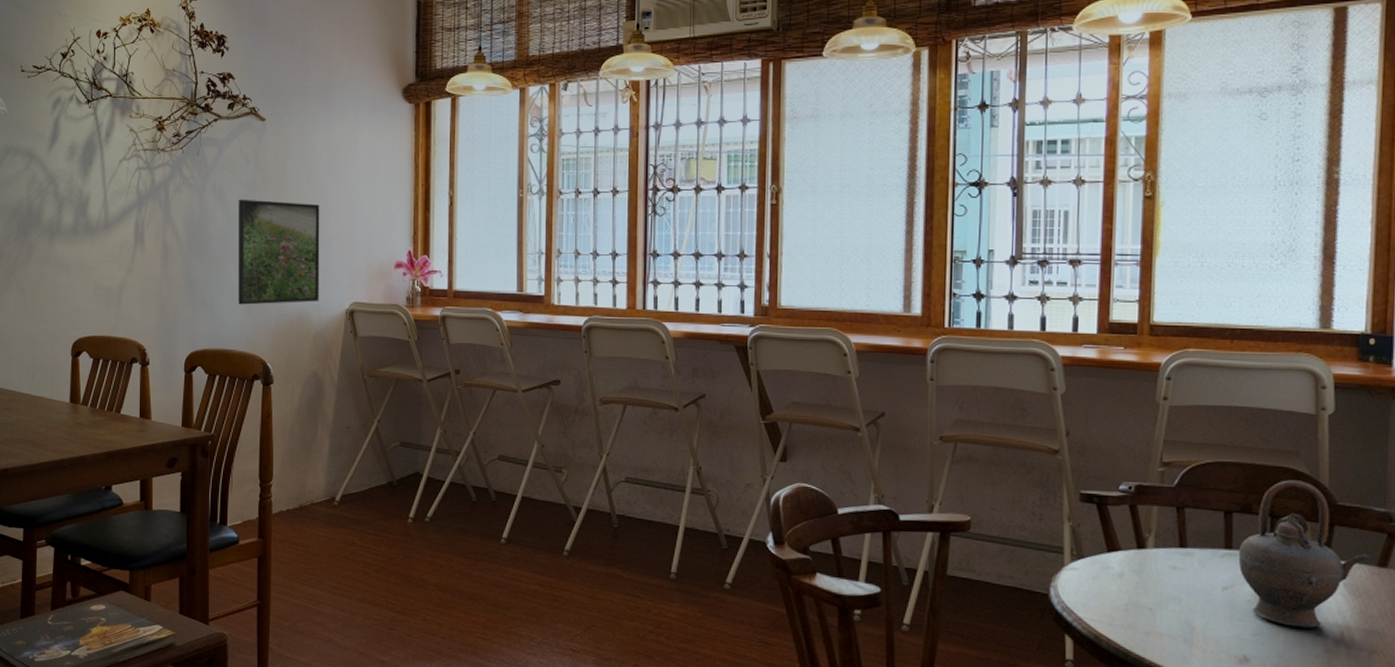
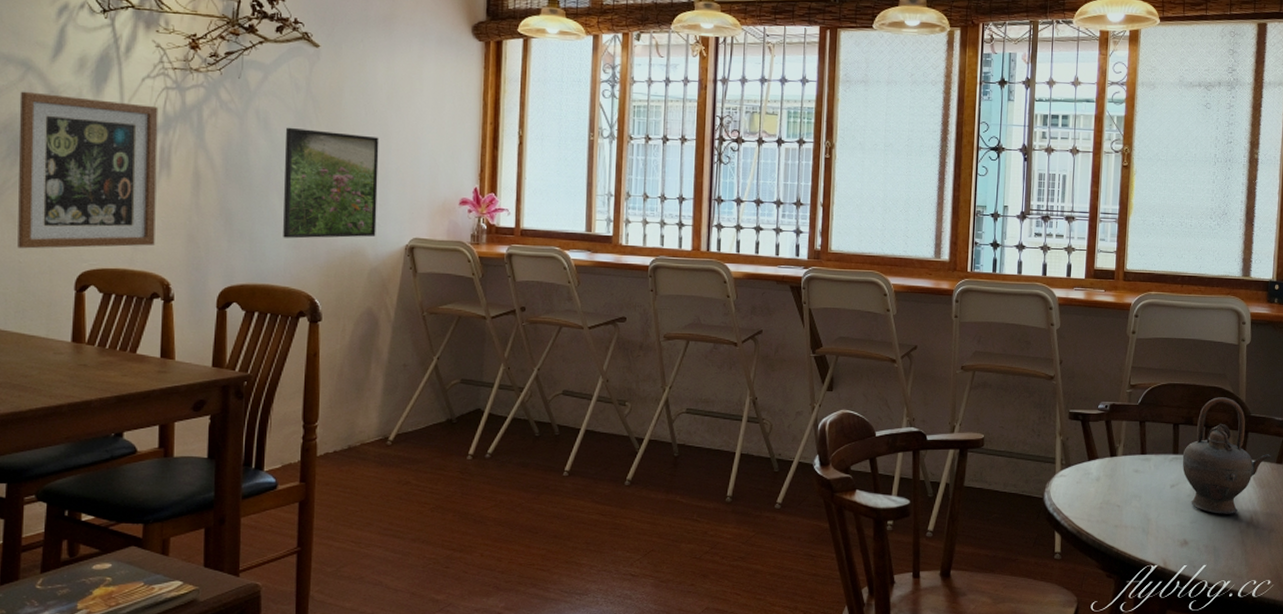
wall art: none [26,178,133,319] -> present [17,91,159,249]

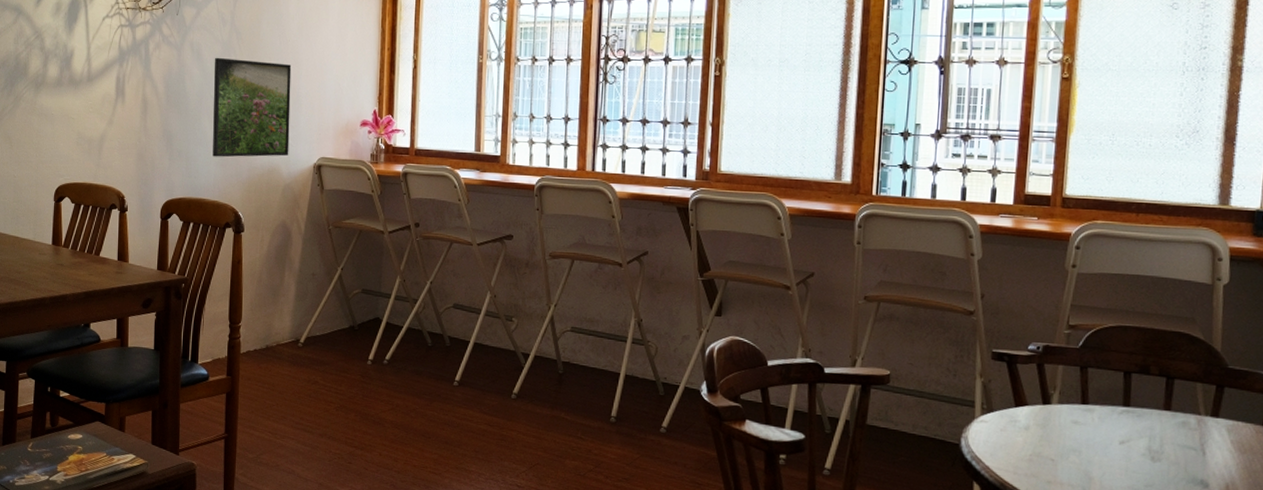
wall art: present [17,91,159,249] -> none [13,32,115,166]
teapot: present [1182,397,1271,514] -> none [1135,344,1256,481]

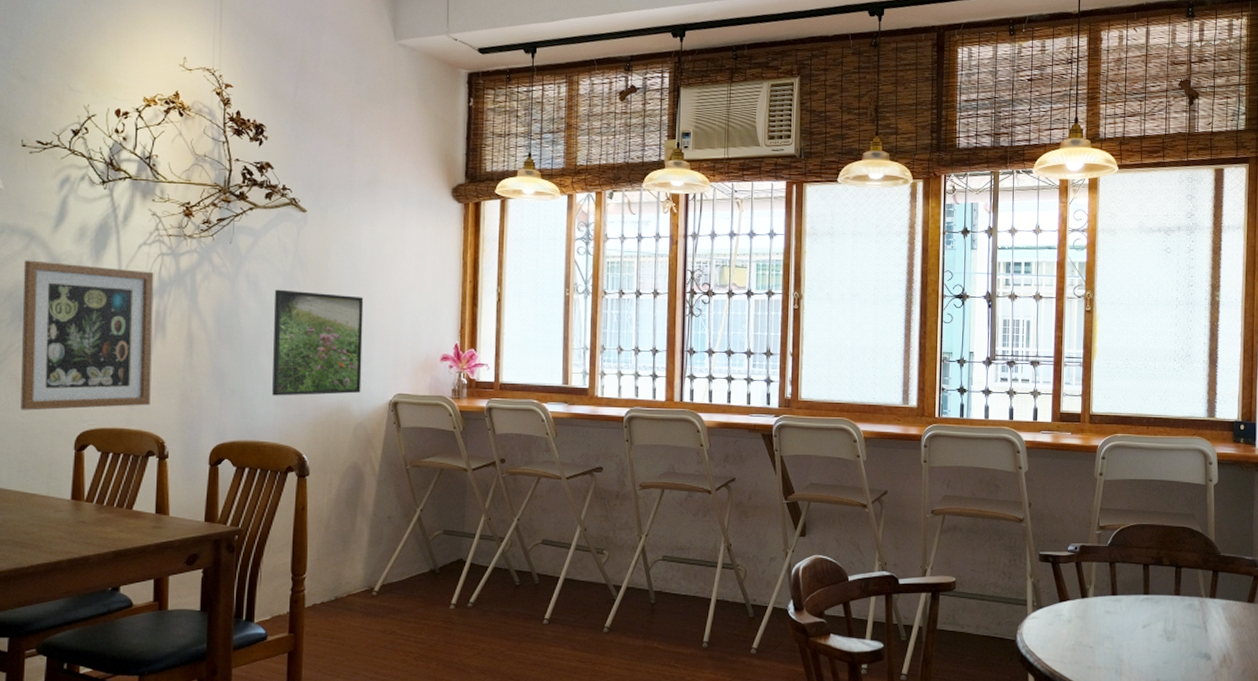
wall art: none [13,32,115,166] -> present [21,260,154,411]

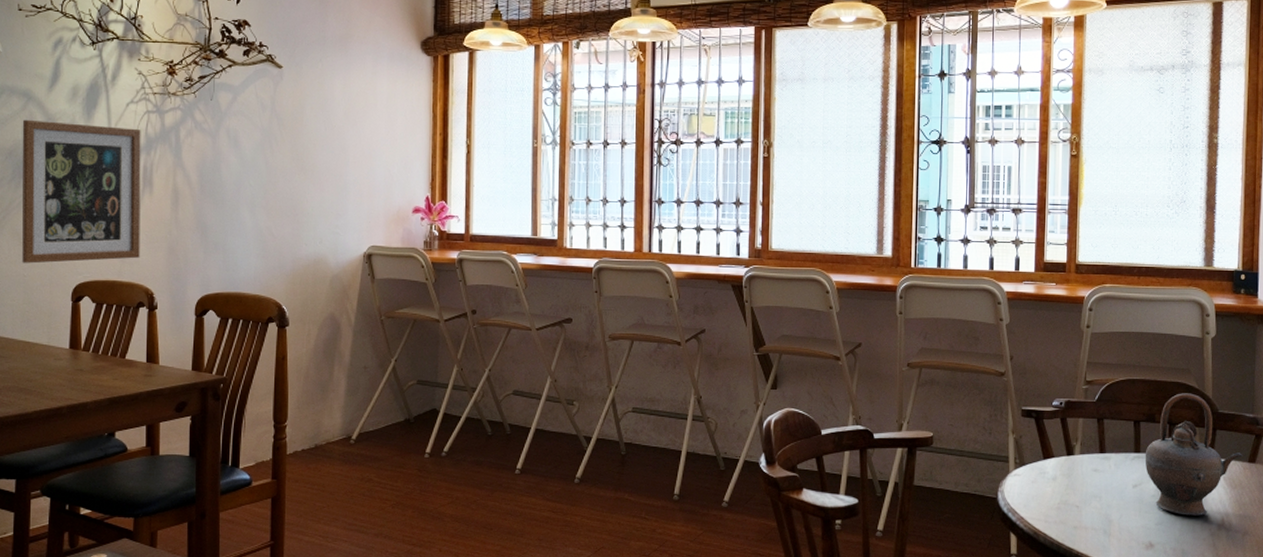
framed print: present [272,289,364,396] -> none [253,144,338,249]
teapot: none [1153,537,1242,654] -> present [1145,393,1243,516]

